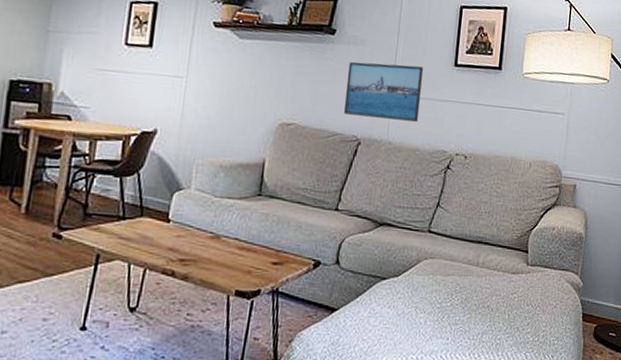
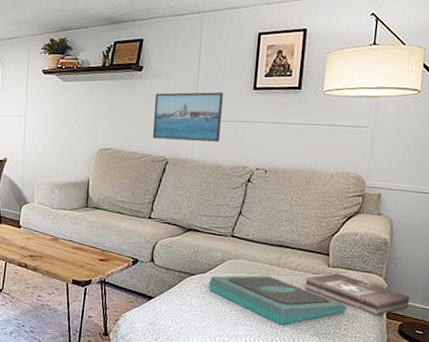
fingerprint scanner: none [401,276,545,336] -> present [208,275,347,325]
first aid kit: none [504,272,603,319] -> present [305,273,410,316]

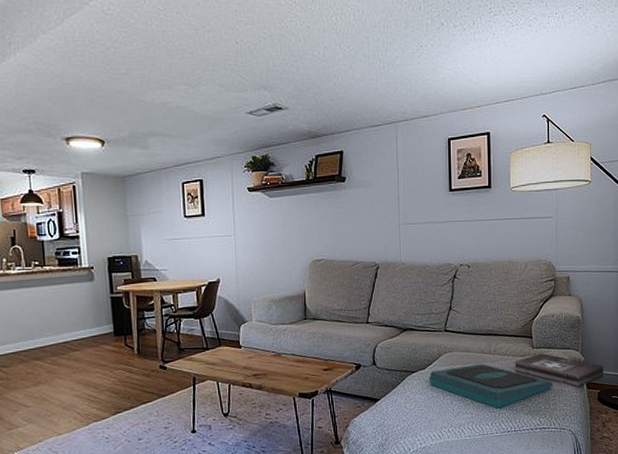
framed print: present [152,92,224,142] -> none [360,197,425,245]

